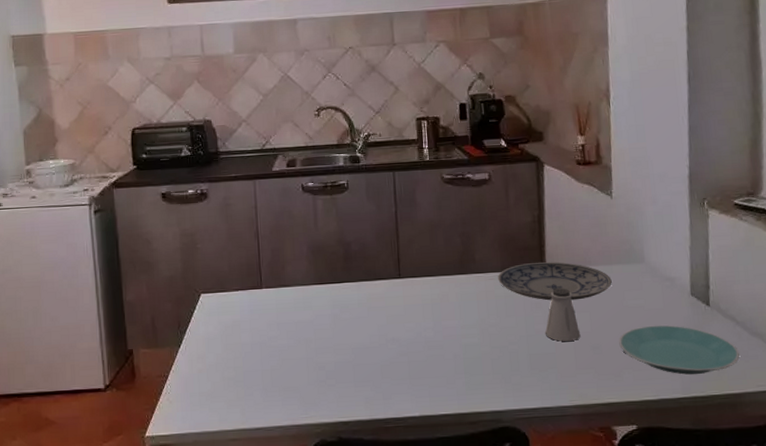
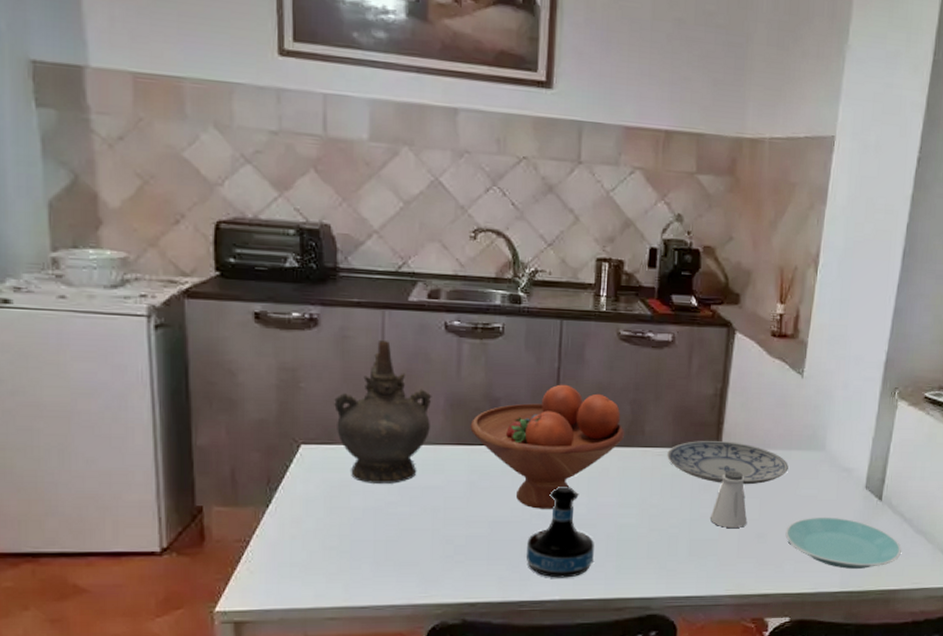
ceremonial vessel: none [223,204,298,322] -> present [334,341,432,484]
fruit bowl: none [329,225,459,335] -> present [470,384,625,509]
tequila bottle: none [386,312,445,396] -> present [527,485,594,578]

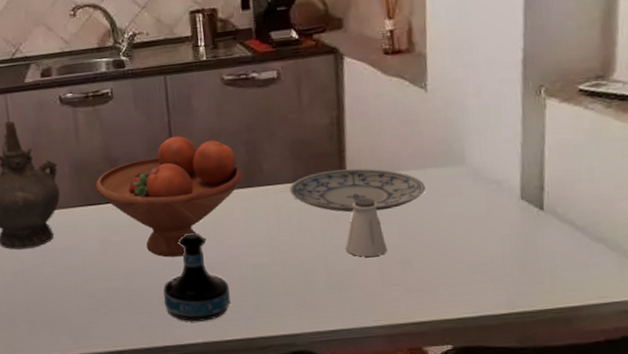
plate: present [785,517,901,569] -> none [432,234,578,288]

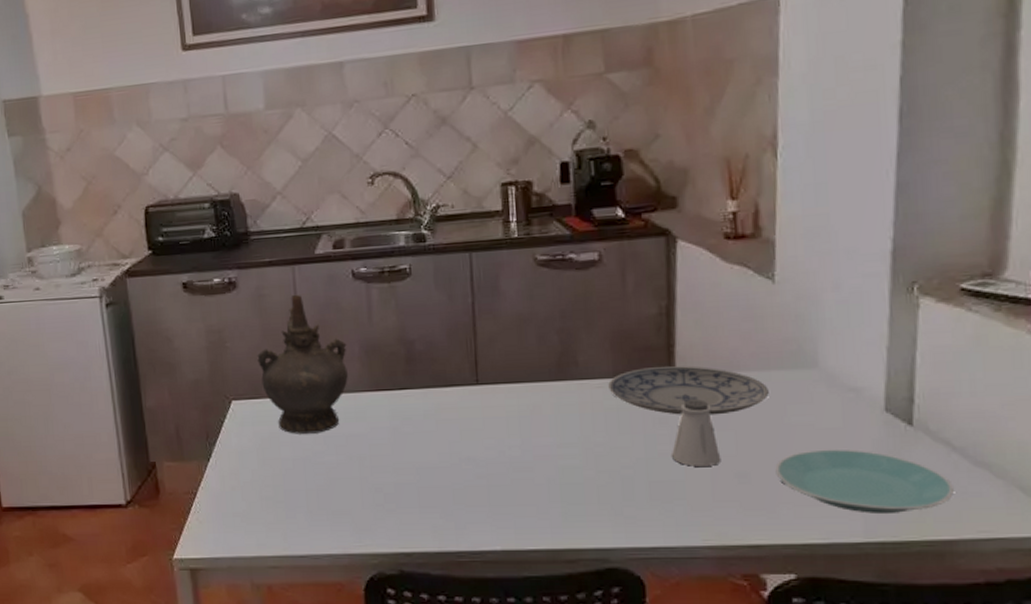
fruit bowl: present [95,135,244,258] -> none [387,319,556,453]
tequila bottle: present [163,232,231,322] -> none [459,427,535,527]
plate: none [432,234,578,288] -> present [775,449,954,513]

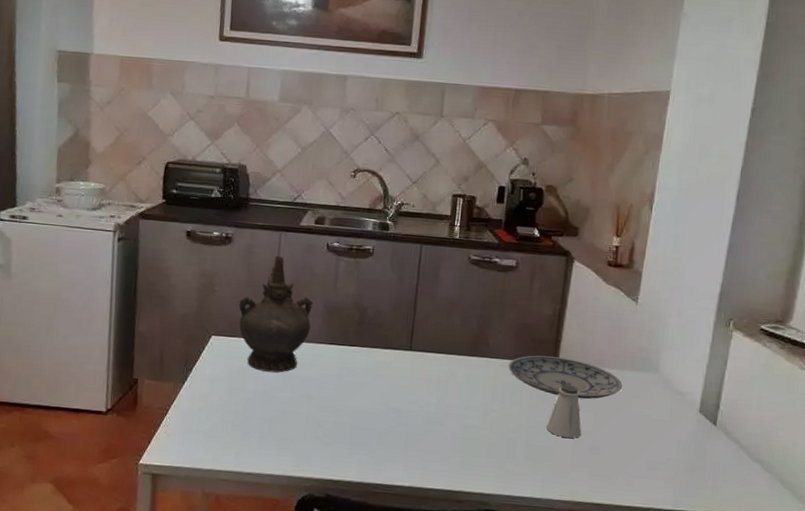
plate: present [775,449,954,513] -> none [618,435,737,490]

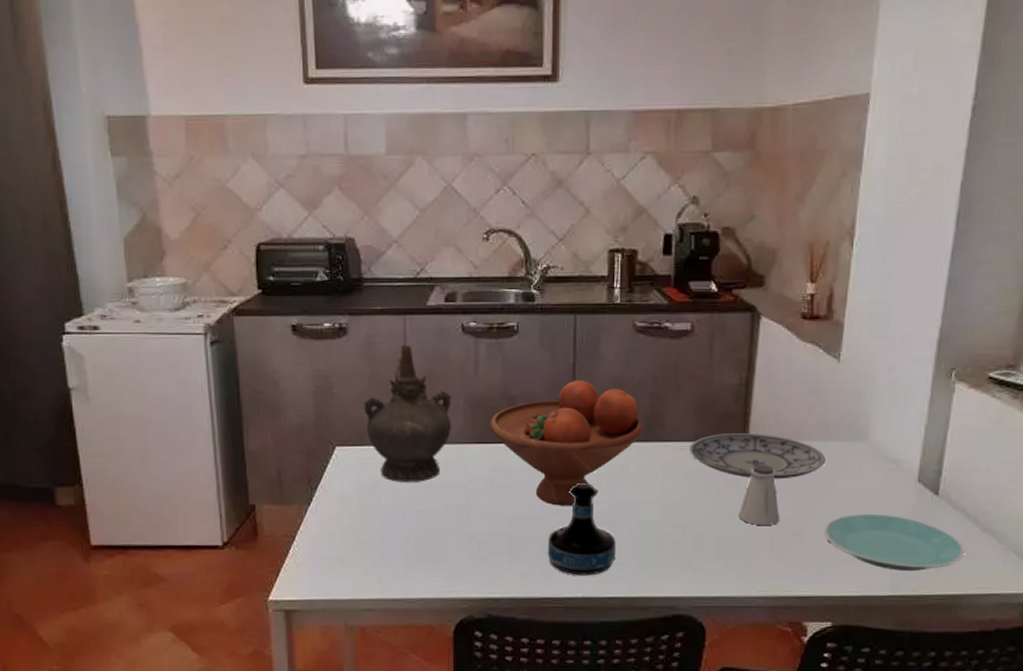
fruit bowl: none [342,298,472,406] -> present [489,380,644,506]
tequila bottle: none [382,385,441,468] -> present [548,482,616,575]
plate: none [618,435,737,490] -> present [824,513,964,571]

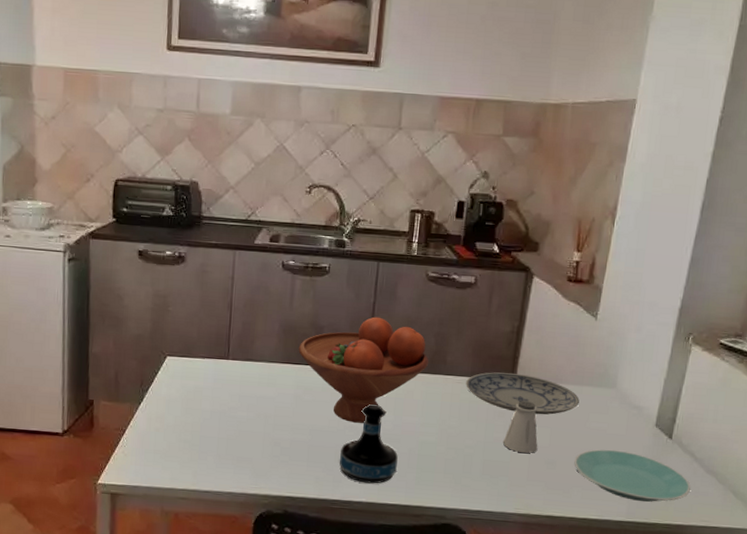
ceremonial vessel: present [363,345,452,482] -> none [193,275,269,393]

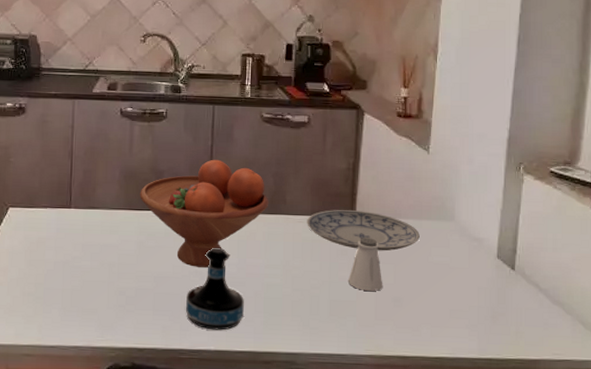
plate: present [574,449,691,502] -> none [420,283,539,337]

